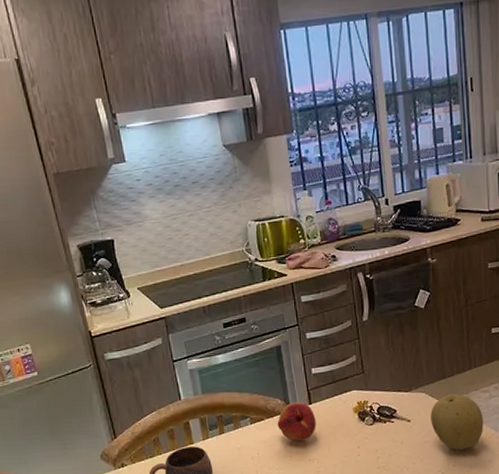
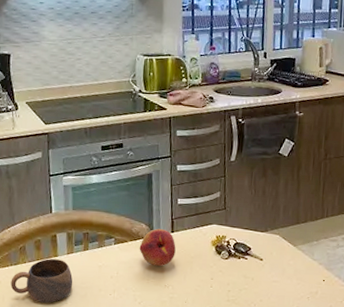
fruit: present [431,394,484,450] -> none [281,239,330,293]

